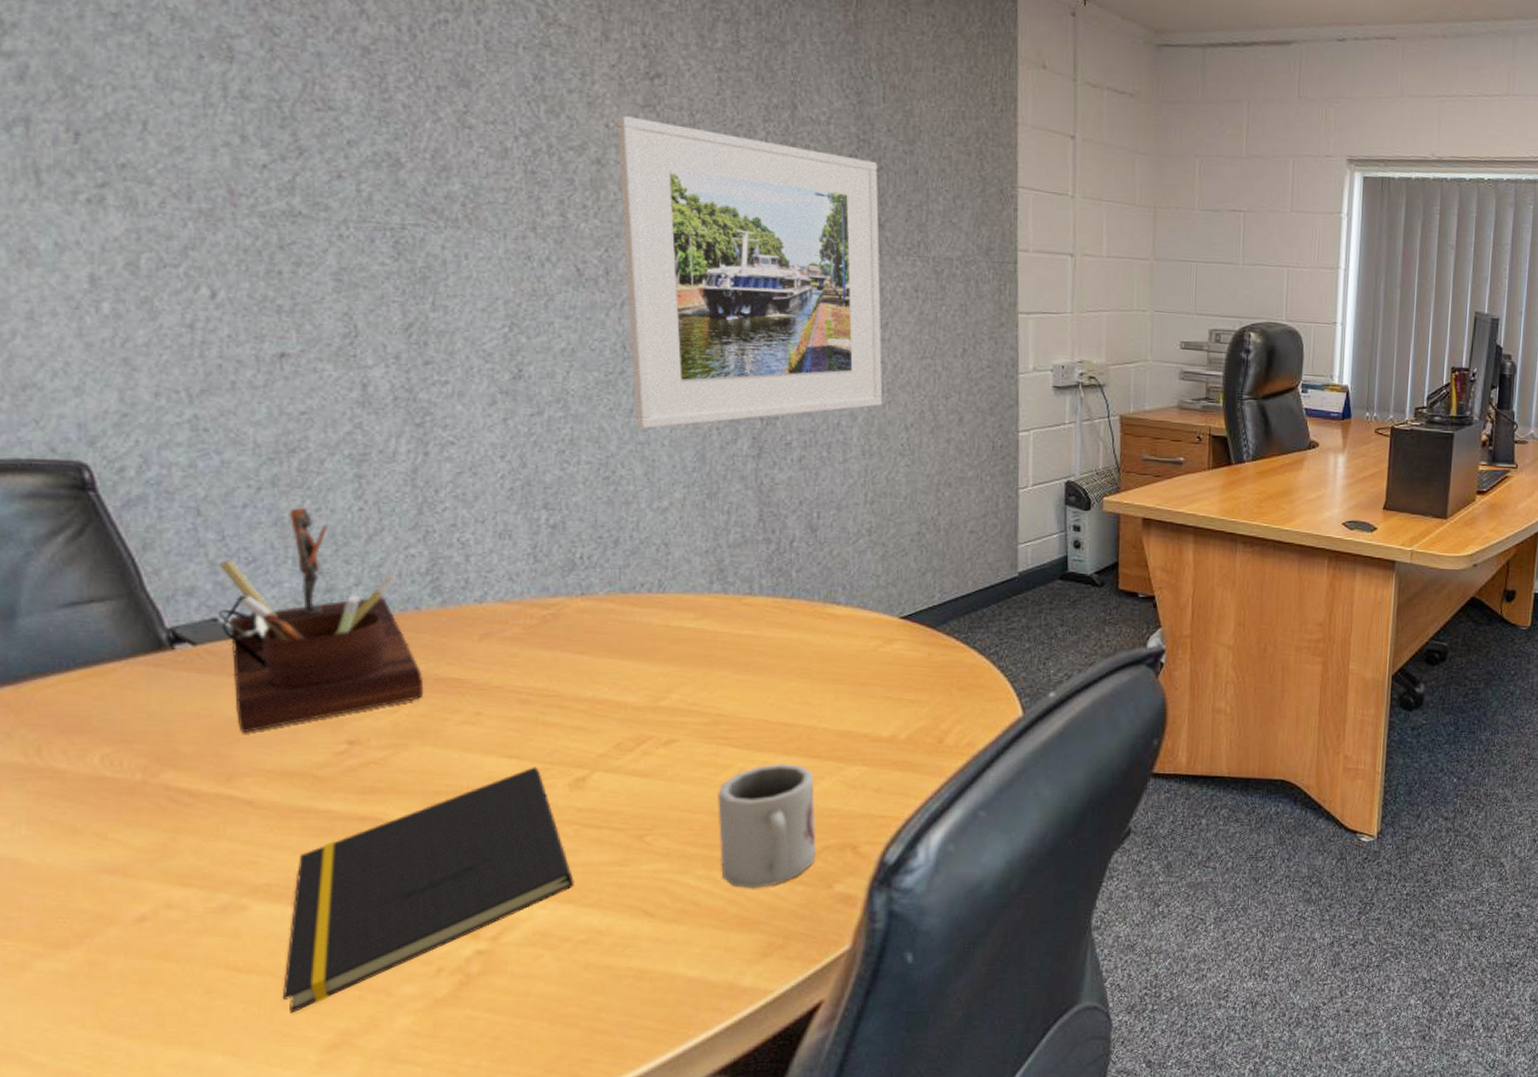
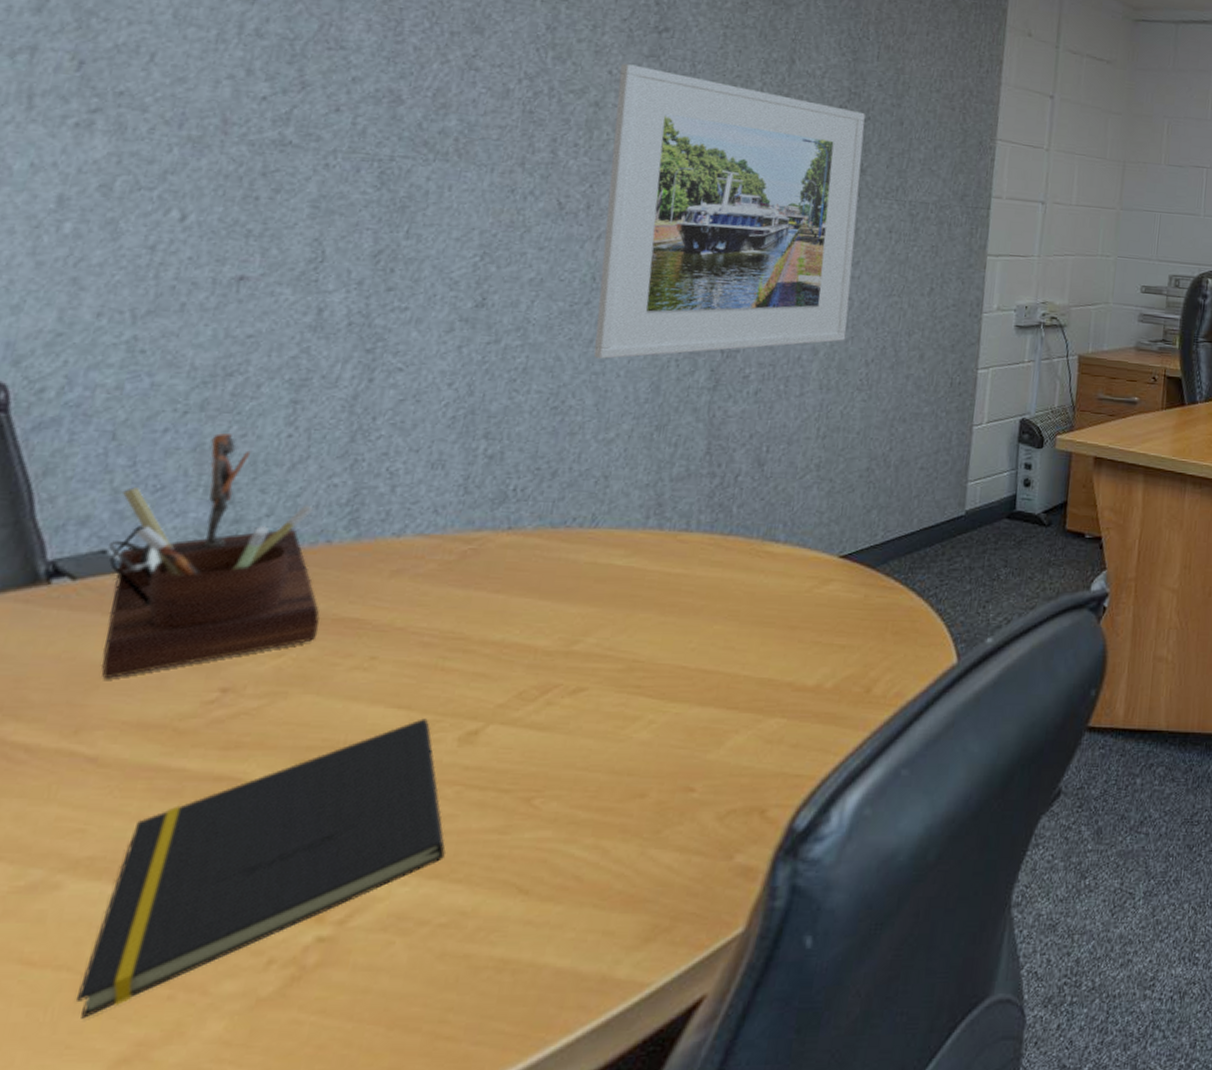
cup: present [717,763,817,889] -> none [612,714,729,861]

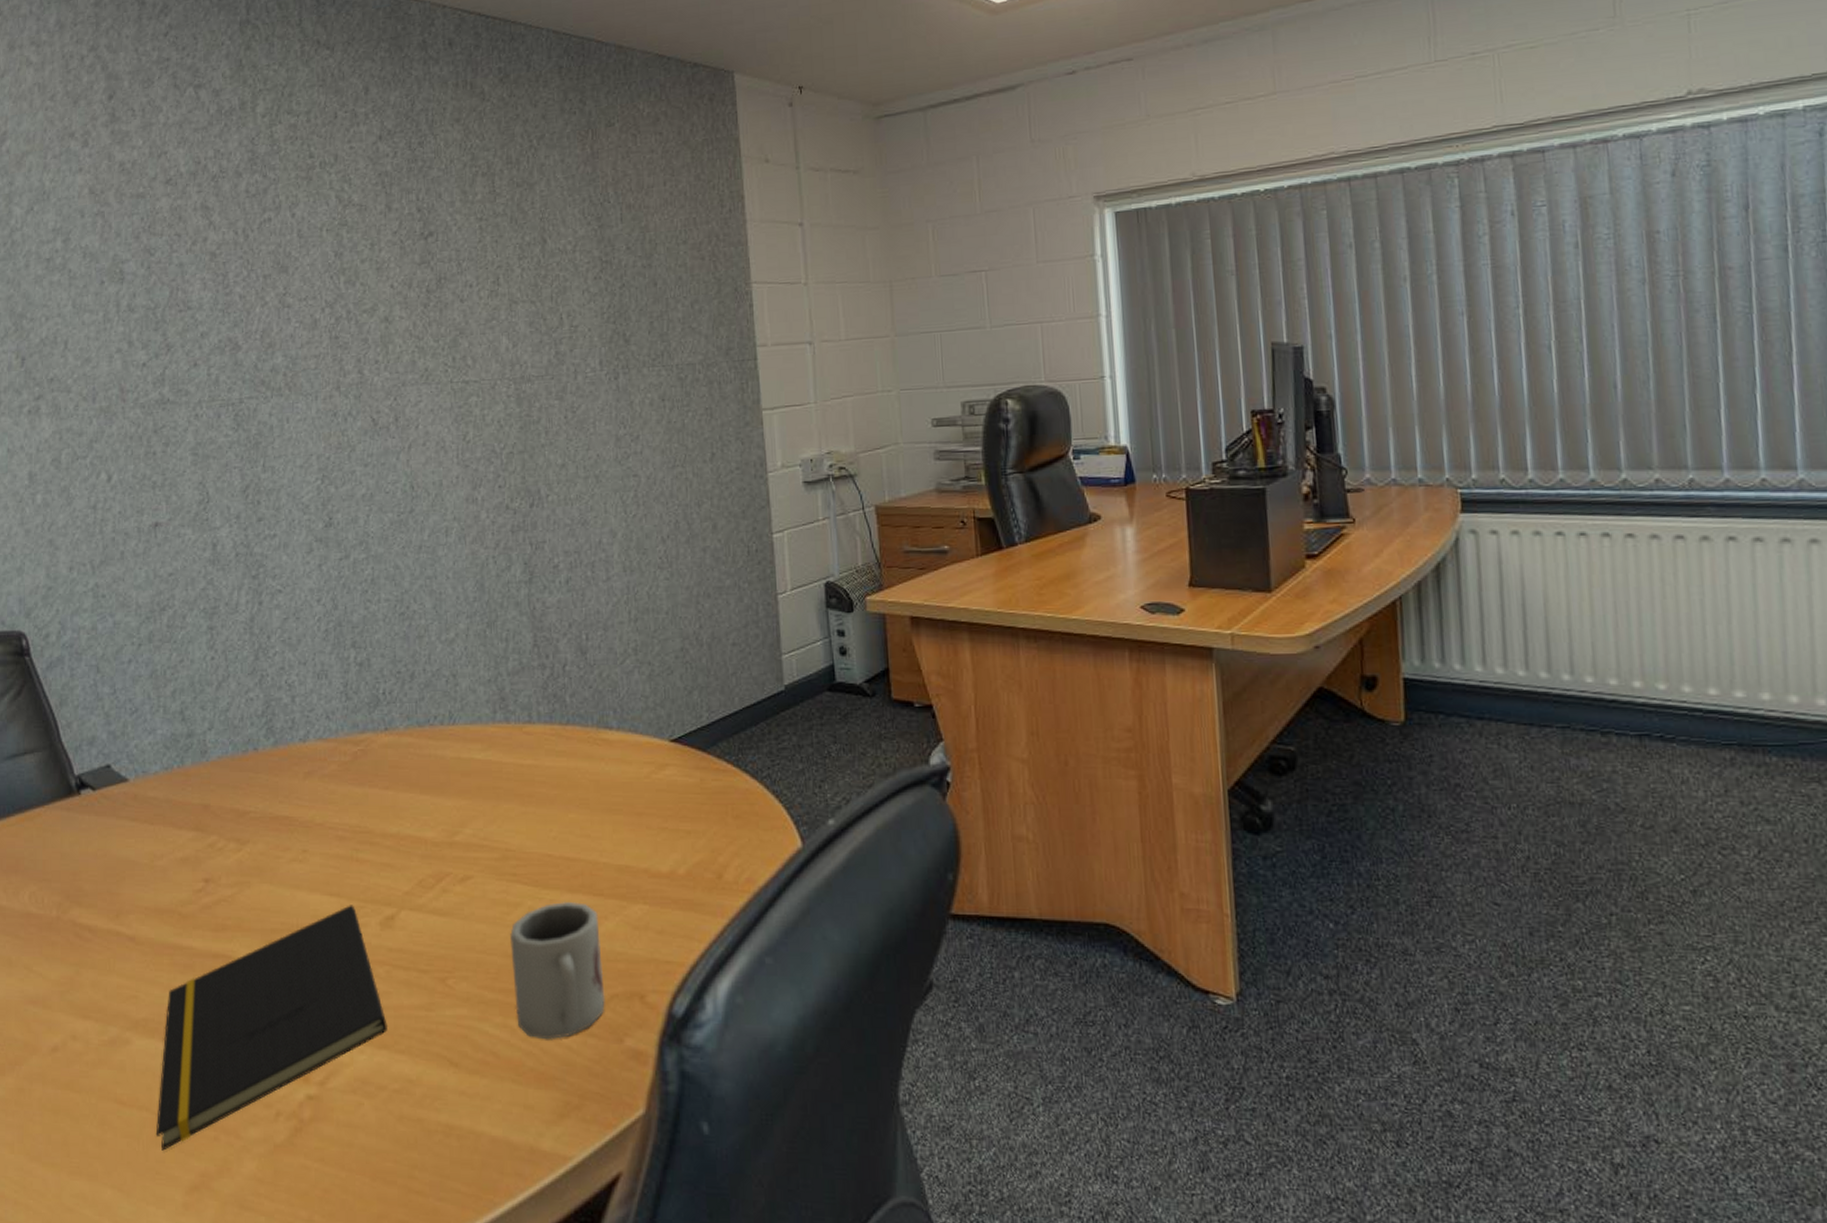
desk organizer: present [101,433,320,680] -> none [110,660,262,872]
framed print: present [593,63,865,359] -> none [400,274,639,563]
cup: none [612,714,729,861] -> present [510,901,605,1040]

